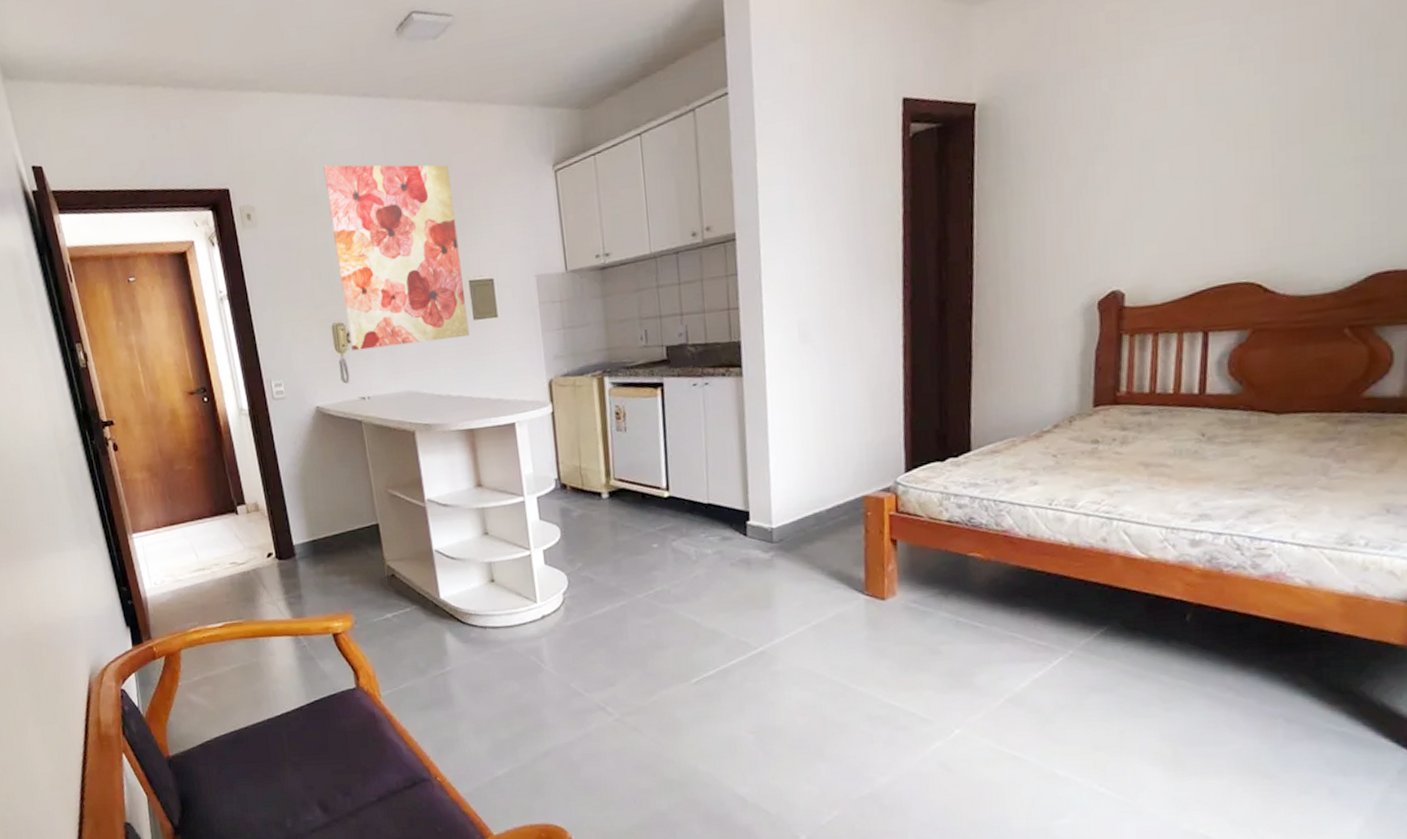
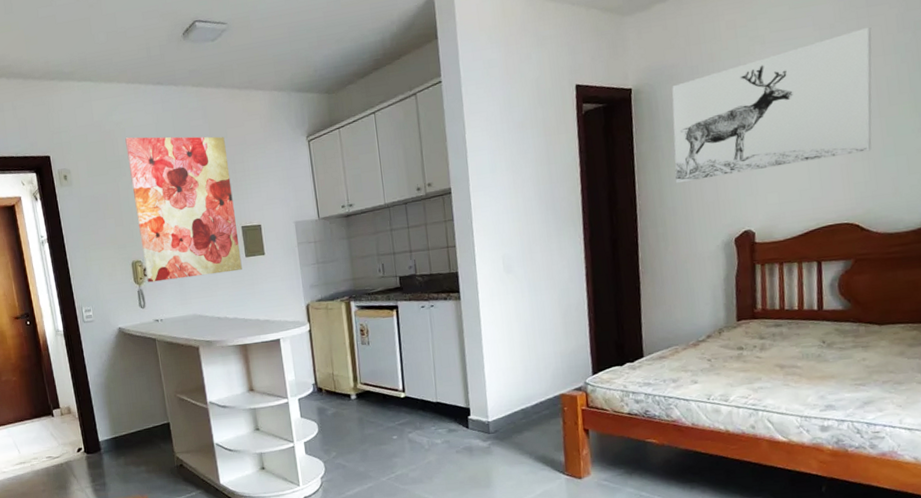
wall art: none [1026,19,1301,229] -> present [672,26,872,184]

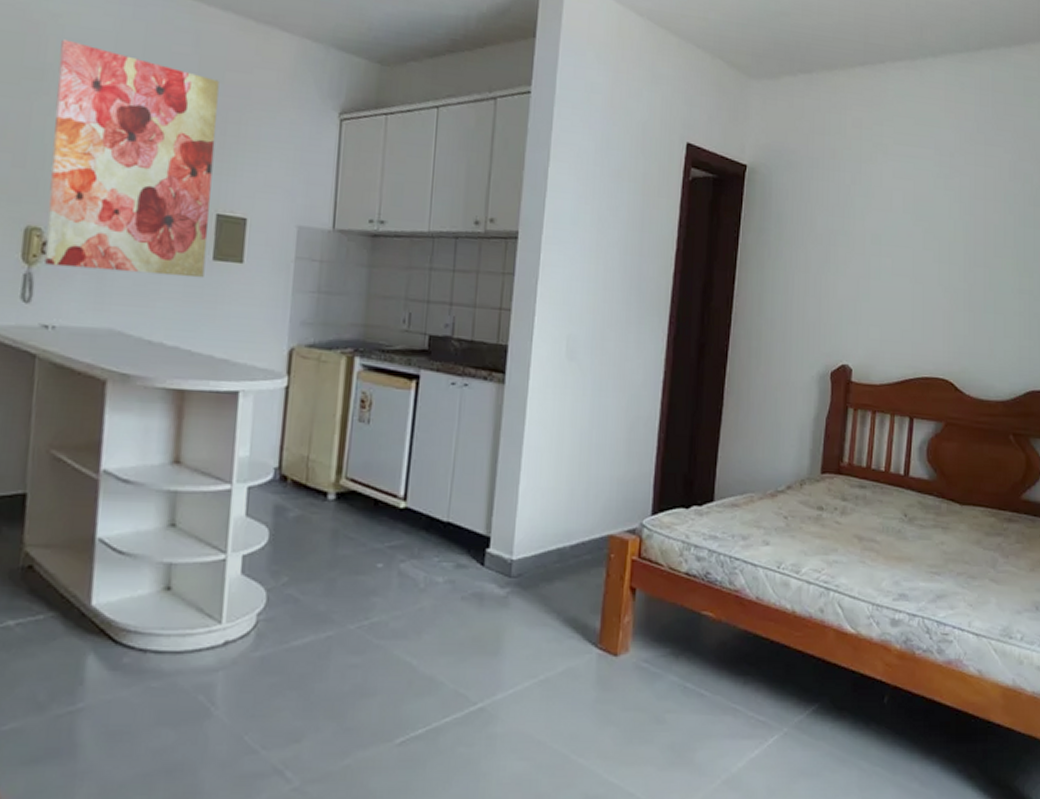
wall art: present [672,26,872,184] -> none [779,165,987,302]

